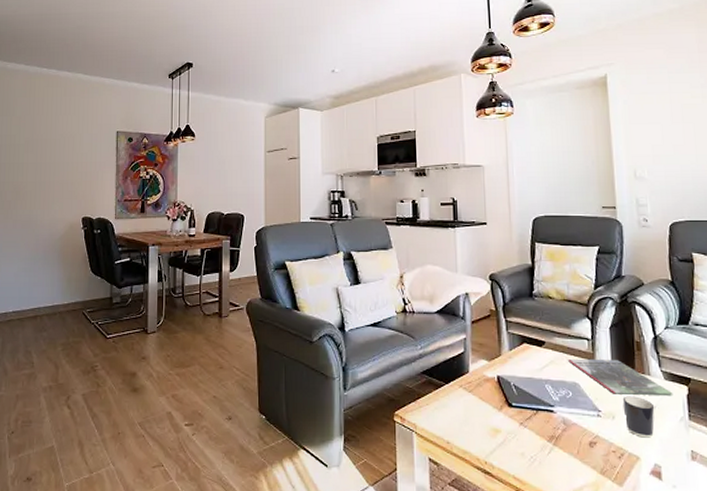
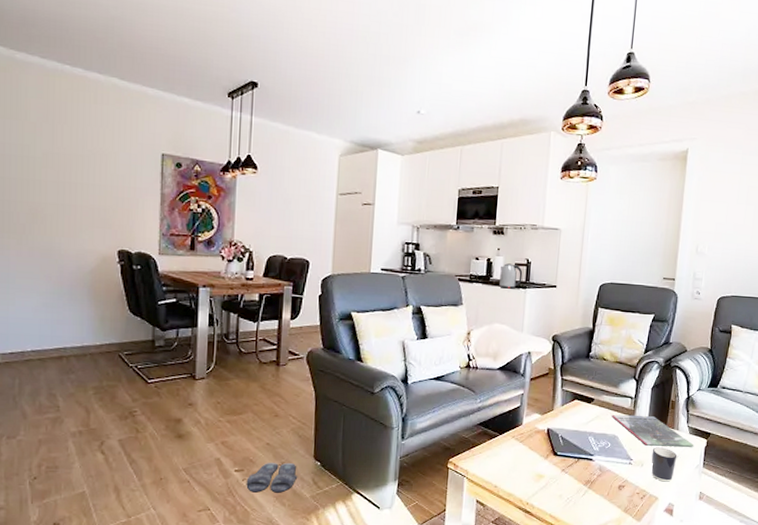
slippers: none [196,416,245,449] -> present [246,463,298,493]
kettle: none [427,204,450,229] -> present [499,263,523,289]

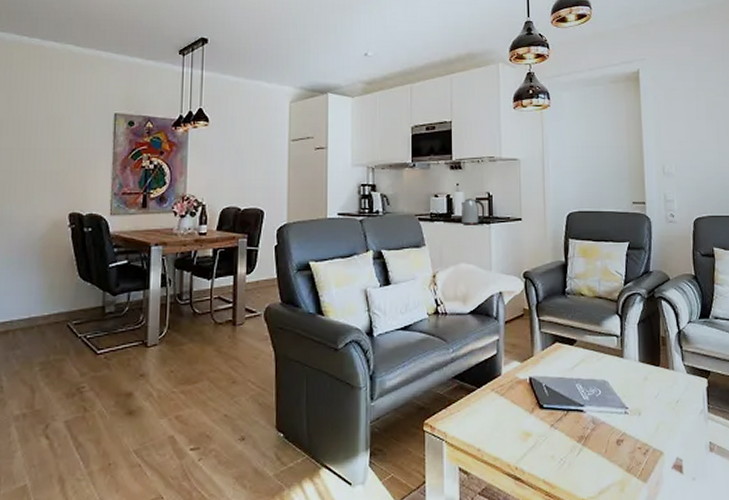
slippers: present [246,463,298,493] -> none [203,437,259,474]
magazine: present [612,414,694,447] -> none [598,355,695,390]
mug: present [651,447,677,482] -> none [648,391,678,432]

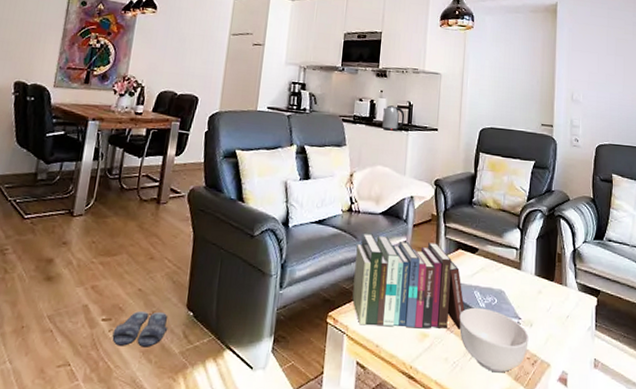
slippers: none [203,437,259,474] -> present [112,311,168,347]
books: none [447,334,567,430] -> present [352,232,465,330]
bowl: none [562,400,638,466] -> present [459,307,529,373]

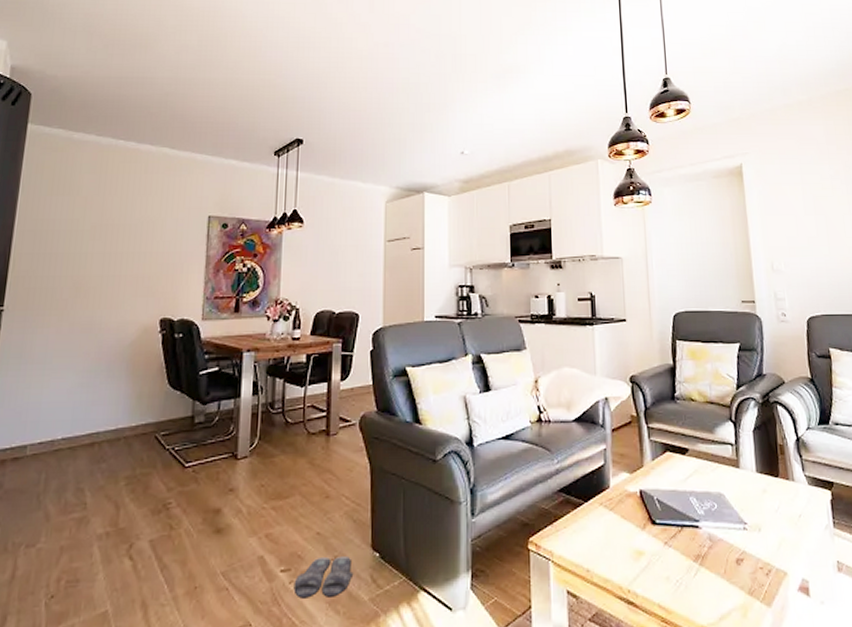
books: present [352,232,465,330] -> none [552,444,682,549]
kettle: present [382,105,405,131] -> none [563,299,588,327]
bowl: present [459,307,529,373] -> none [676,515,759,588]

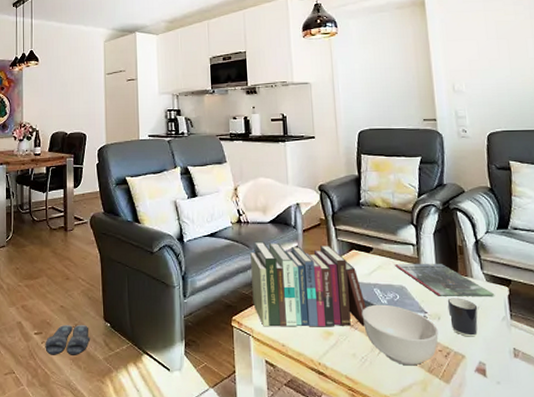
books: none [552,444,682,549] -> present [250,241,366,327]
bowl: none [676,515,759,588] -> present [361,304,439,366]
magazine: none [712,466,818,504] -> present [395,263,495,296]
mug: none [768,504,800,550] -> present [447,298,478,337]

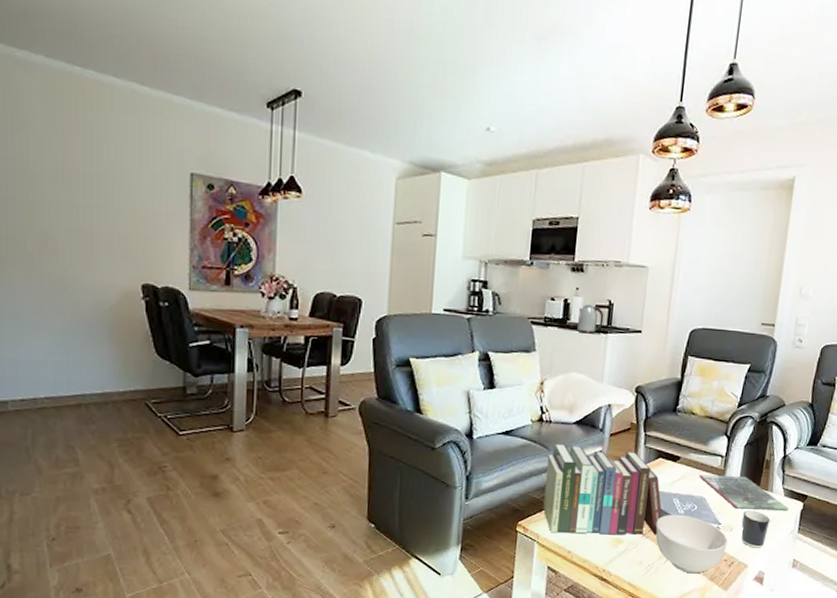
slippers: present [45,325,91,355] -> none [291,524,350,557]
kettle: none [258,119,280,144] -> present [577,305,604,334]

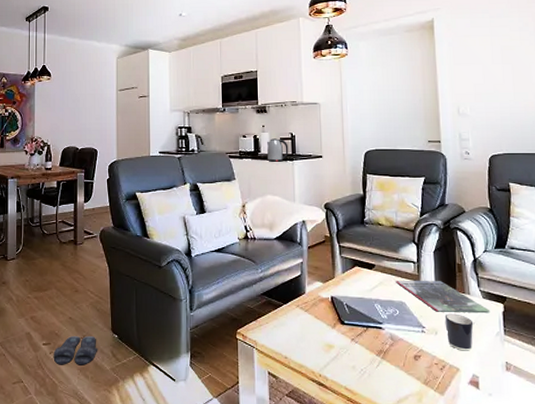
slippers: none [291,524,350,557] -> present [53,336,98,365]
books: present [543,443,662,535] -> none [256,257,367,341]
bowl: present [655,514,728,574] -> none [362,319,435,378]

